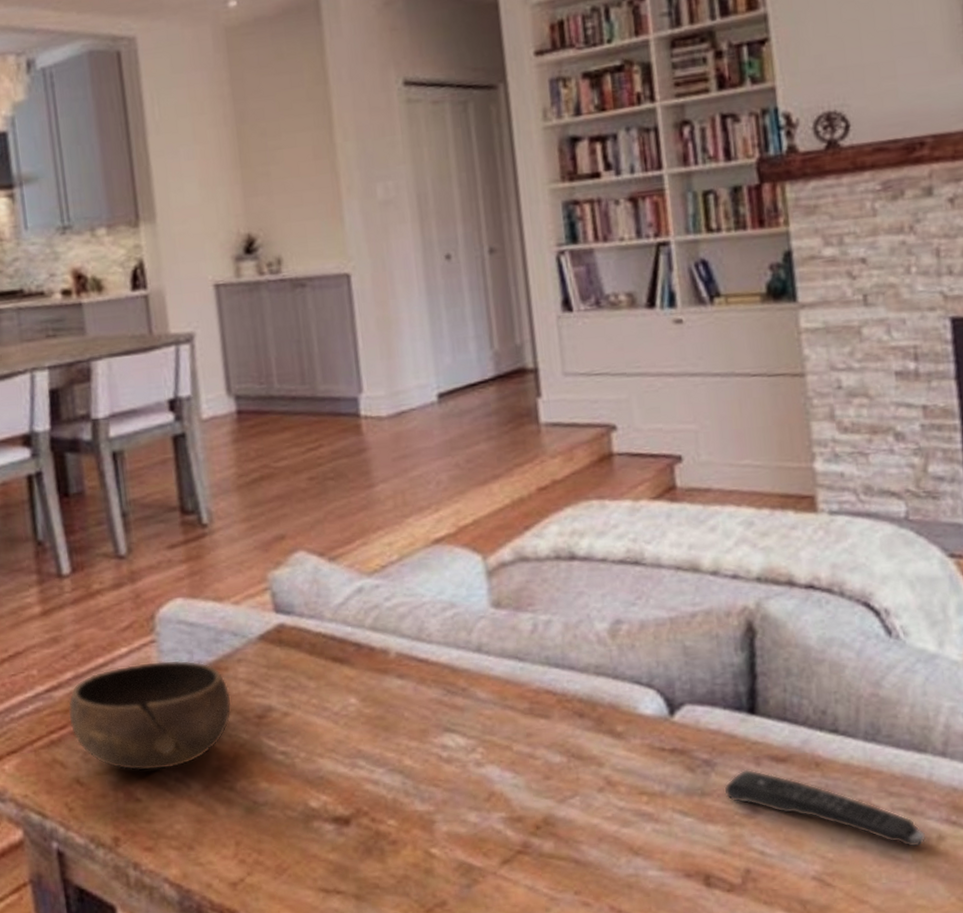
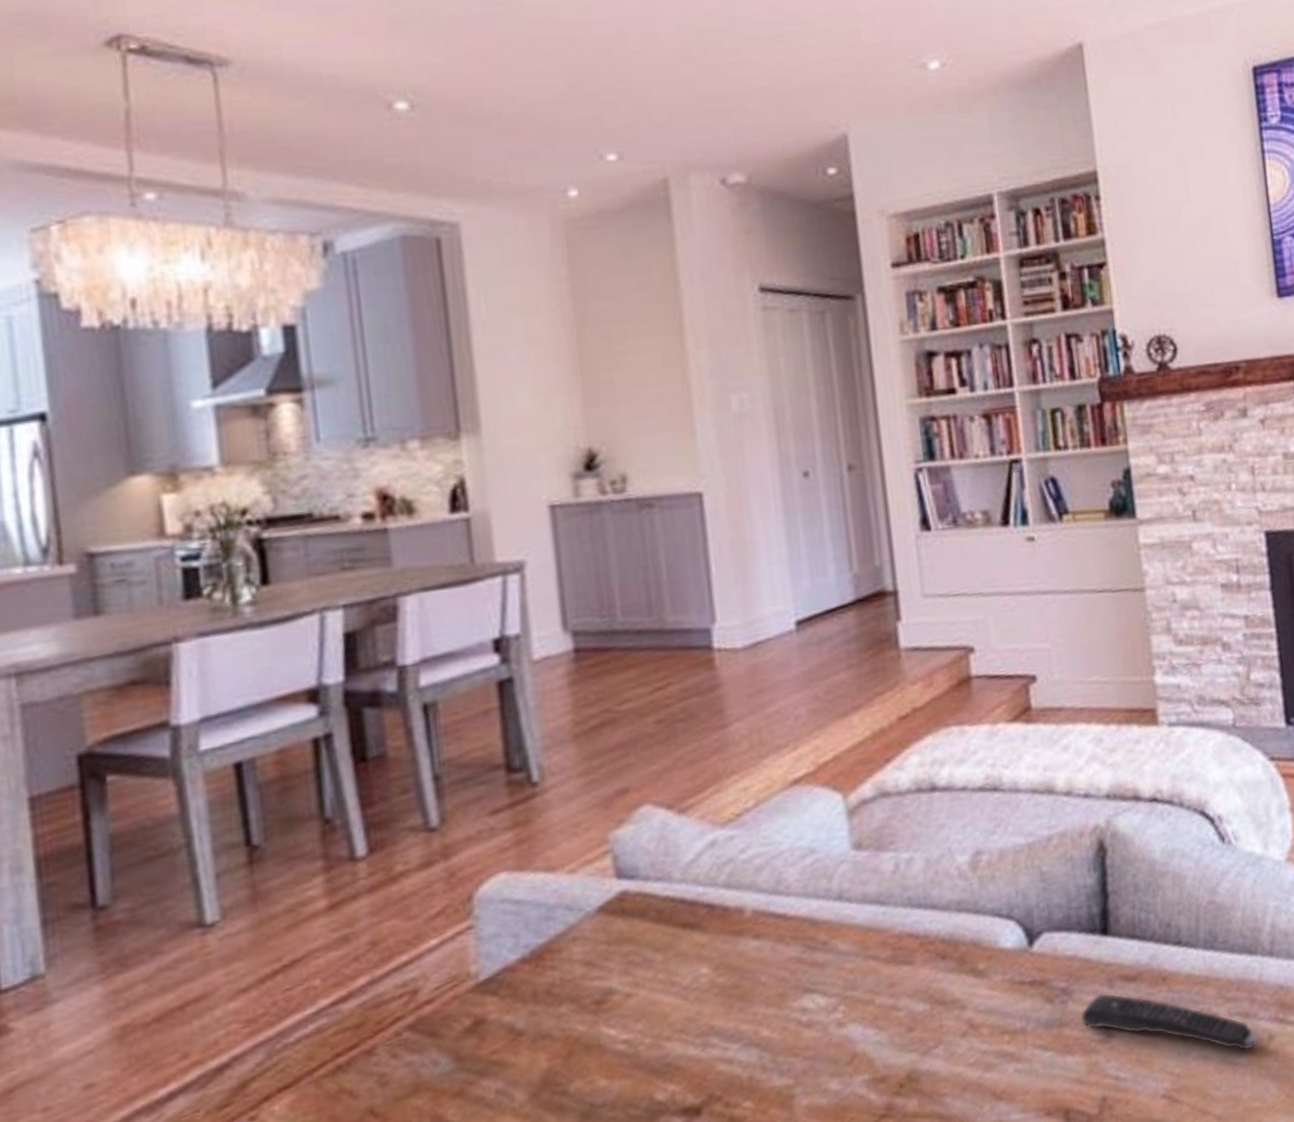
bowl: present [68,660,232,771] -> none [360,946,565,1089]

